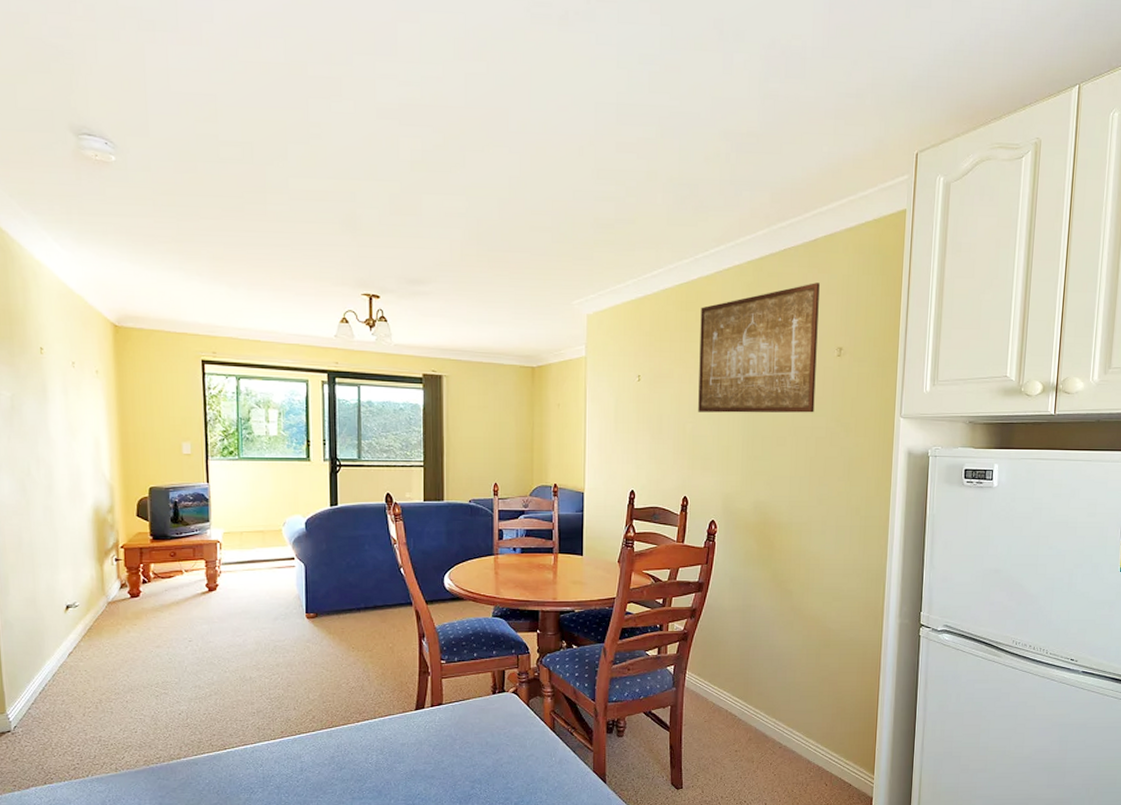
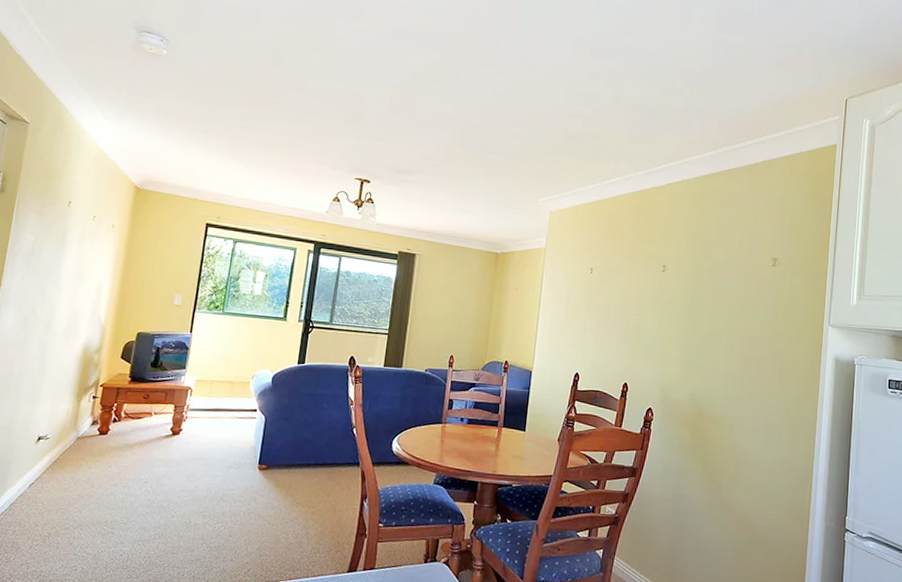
wall art: present [698,283,820,413] -> none [643,200,758,315]

